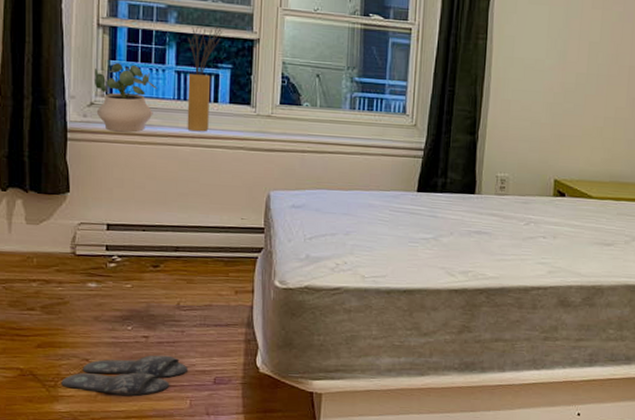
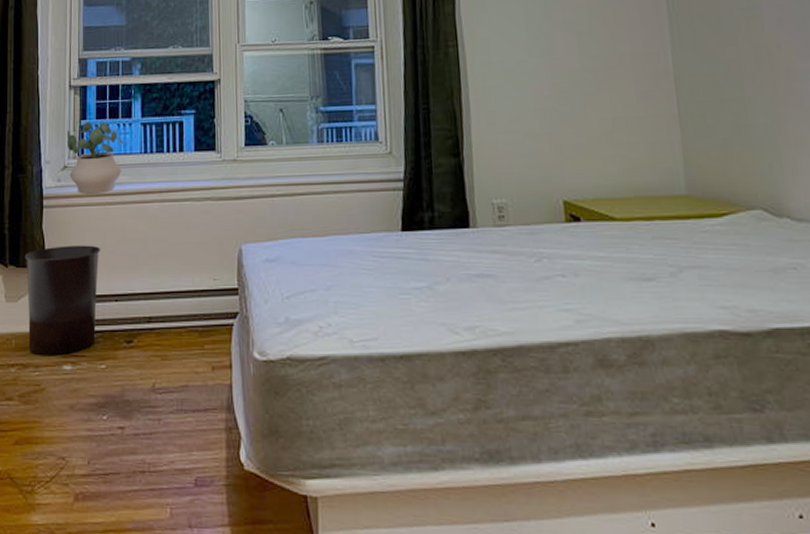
waste bin: none [47,177,129,274] -> present [25,245,101,355]
slippers: present [61,355,187,396] -> none [38,450,166,504]
vase: present [187,26,223,132] -> none [151,71,185,186]

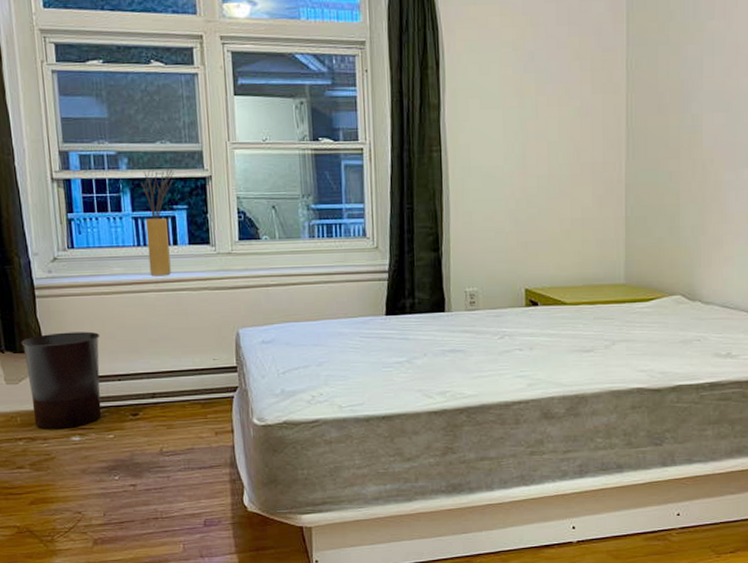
potted plant: present [66,122,125,194] -> none [53,215,117,284]
vase: none [151,71,185,186] -> present [140,167,175,277]

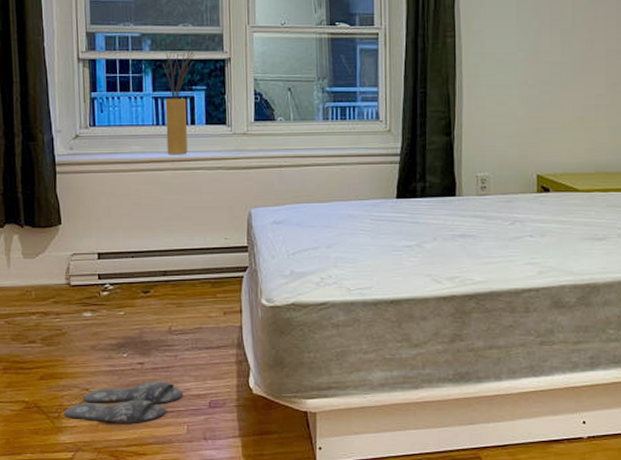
waste bin: present [21,331,102,429] -> none [40,208,116,304]
slippers: none [57,502,177,545] -> present [64,381,183,424]

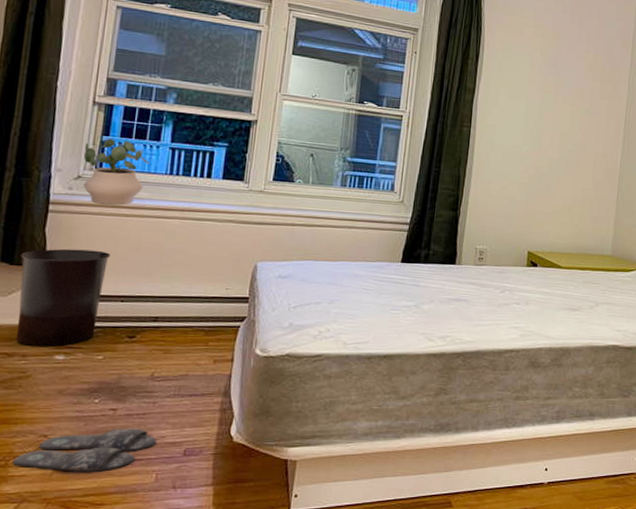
waste bin: none [40,208,116,304] -> present [15,248,111,346]
potted plant: none [77,94,137,162] -> present [83,139,150,206]
vase: present [162,49,195,155] -> none [177,107,222,206]

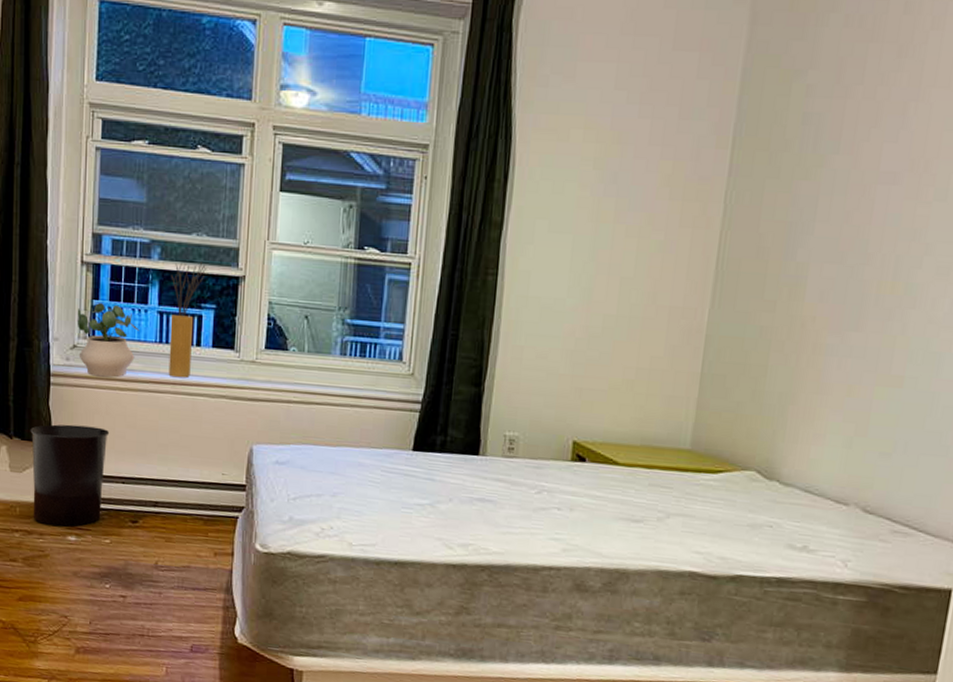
slippers: present [13,428,157,473] -> none [41,616,164,659]
vase: none [177,107,222,206] -> present [168,262,207,379]

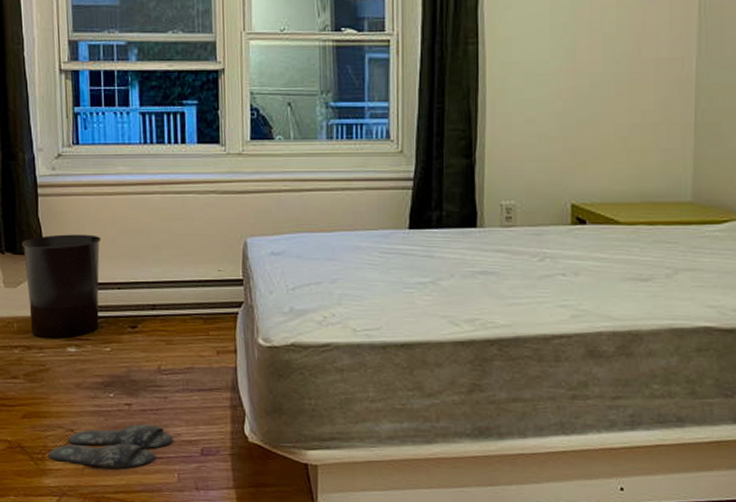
slippers: none [41,616,164,659] -> present [48,424,173,470]
potted plant: present [77,303,140,378] -> none [59,109,123,183]
vase: present [168,262,207,379] -> none [150,59,186,177]

